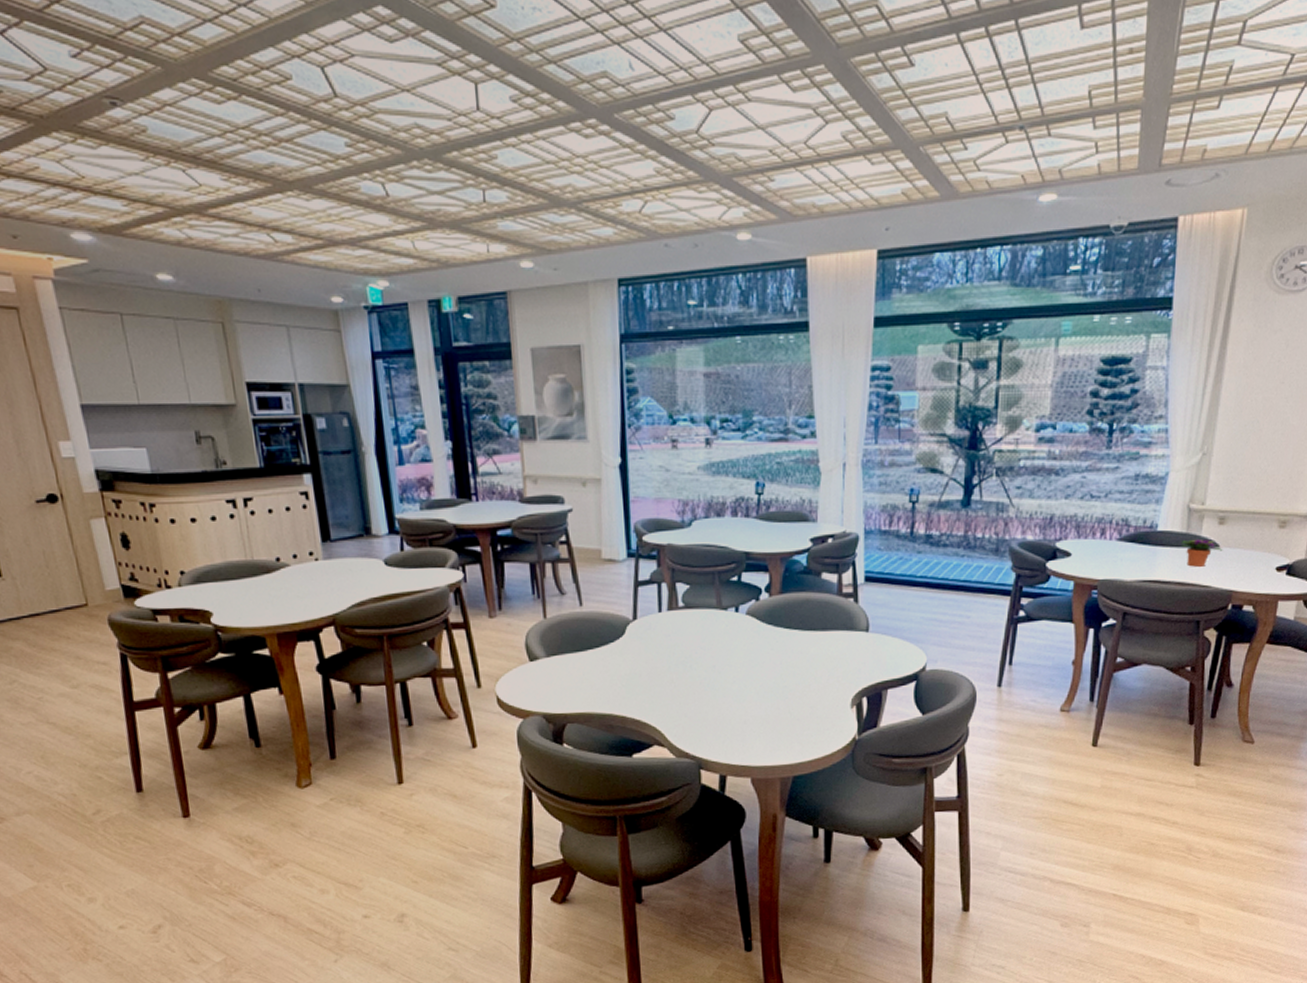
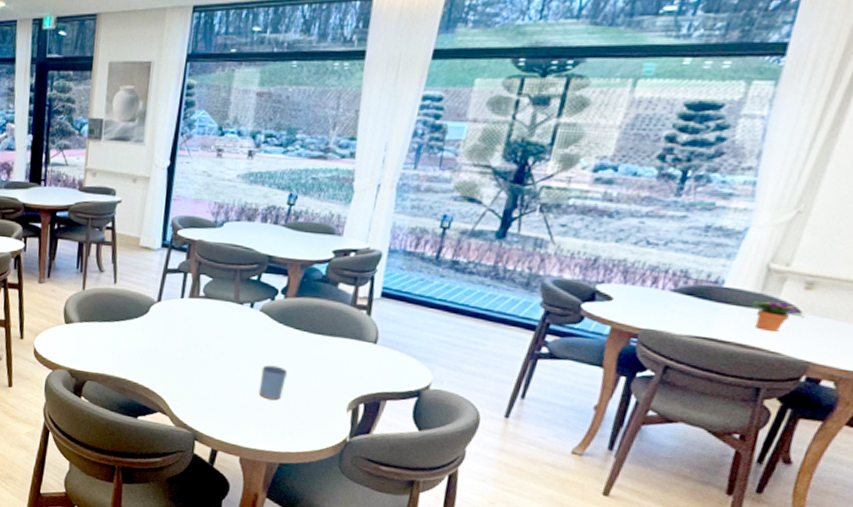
mug: none [758,671,785,710] -> present [258,365,287,400]

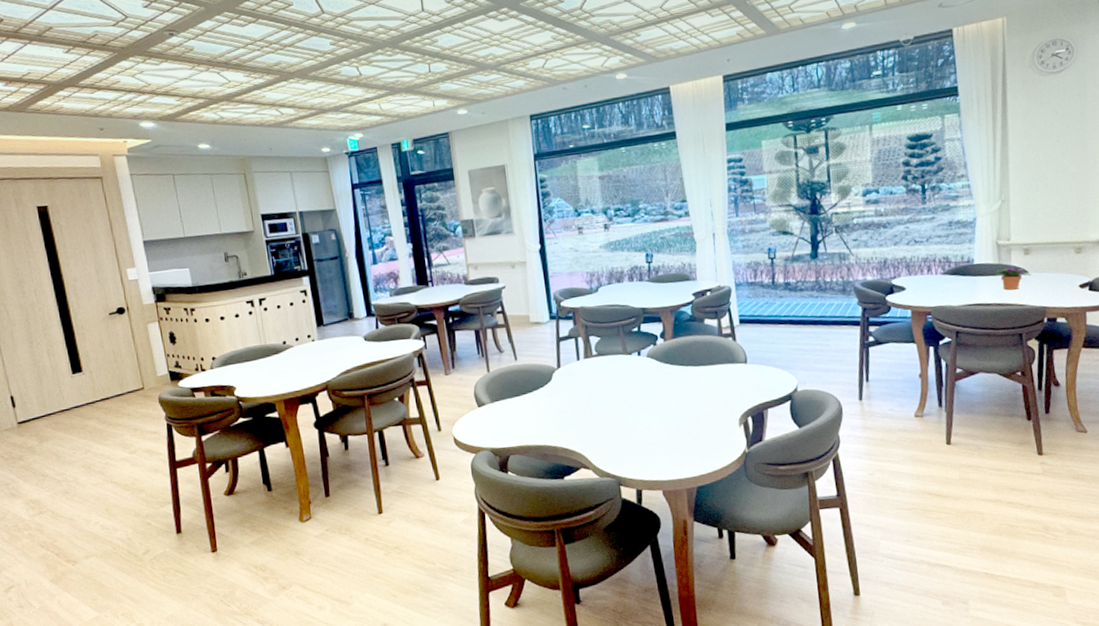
mug: present [258,365,287,400] -> none [661,401,684,433]

